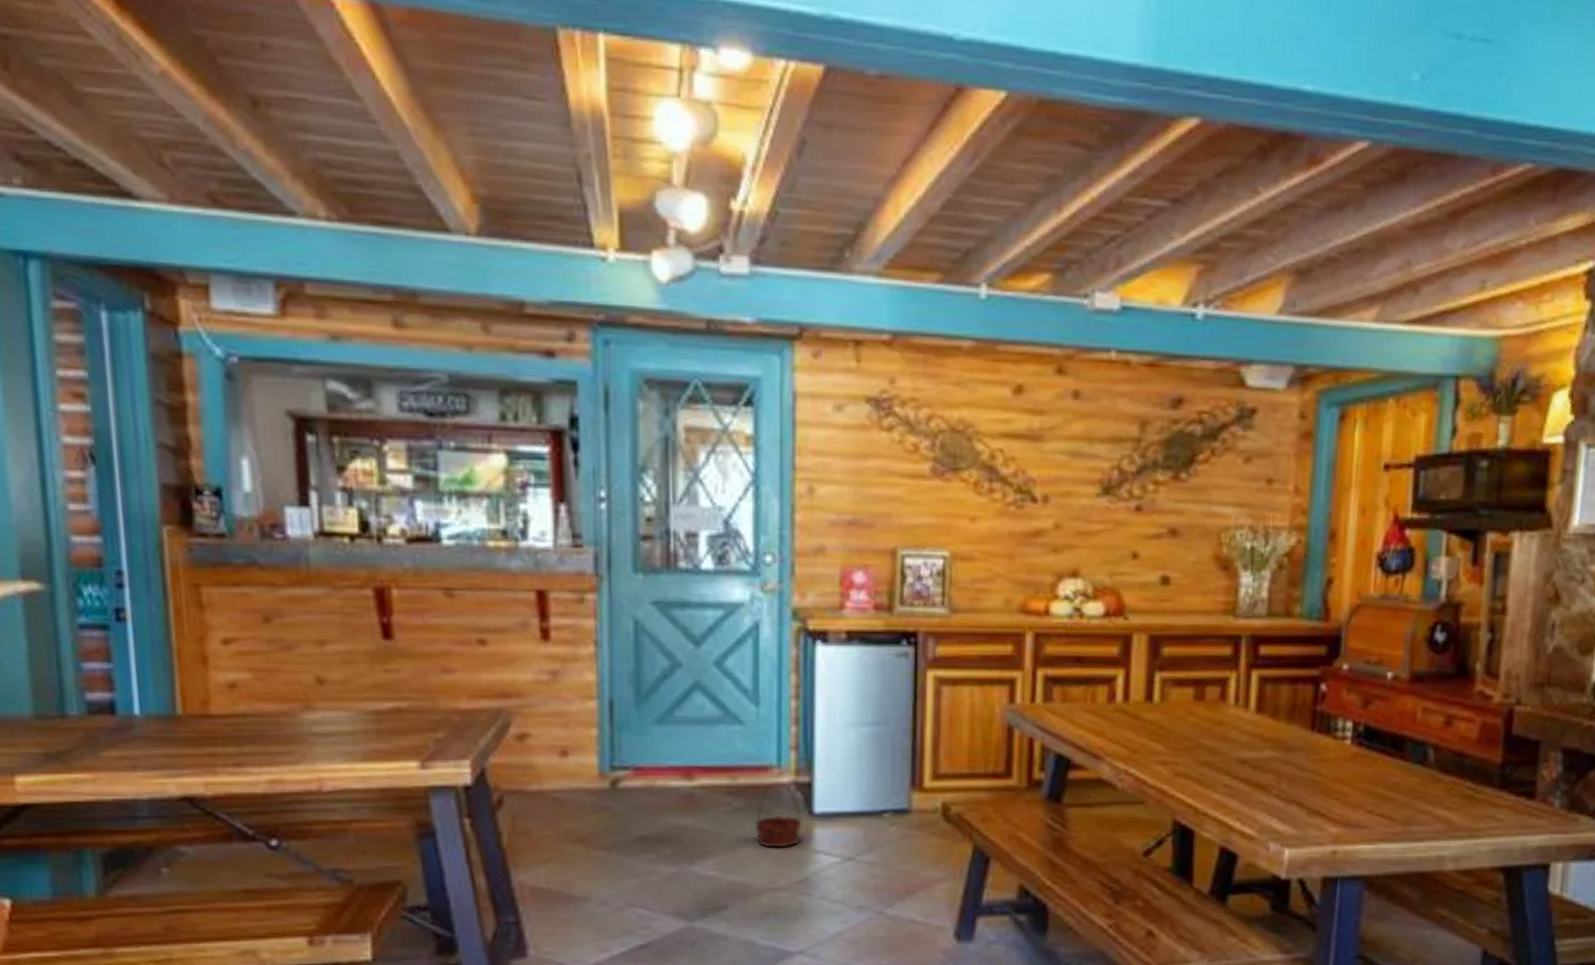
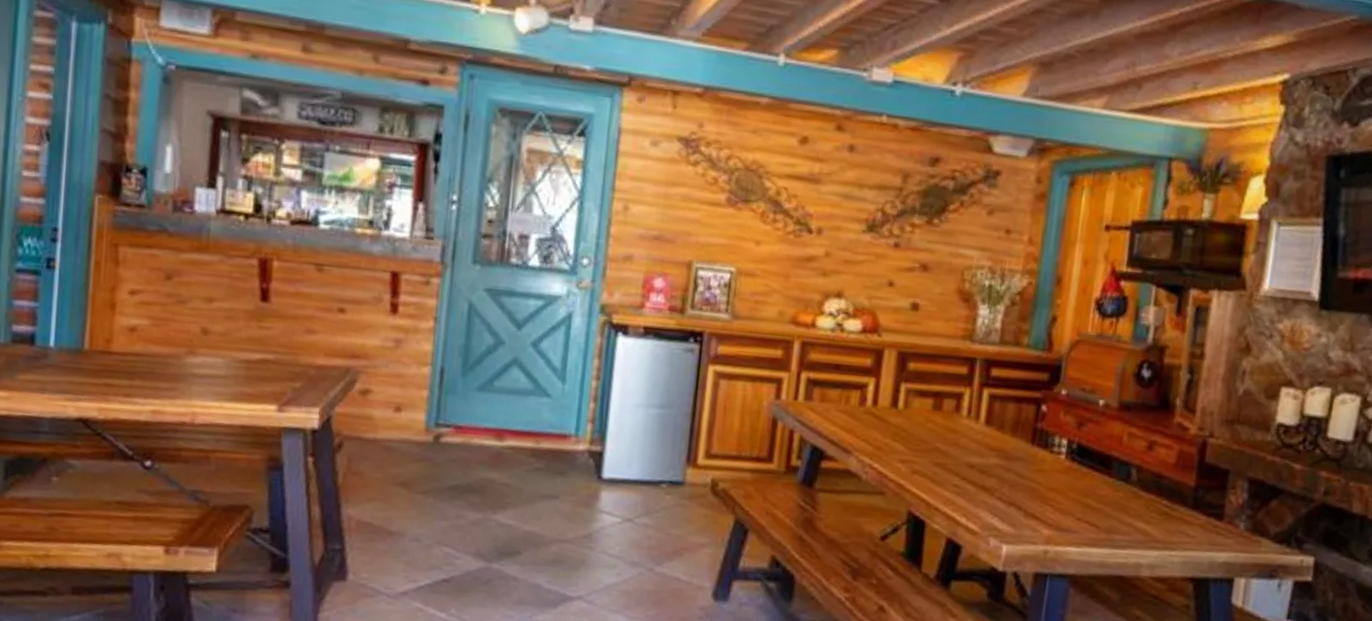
basket: present [754,782,802,848] -> none [551,448,592,506]

